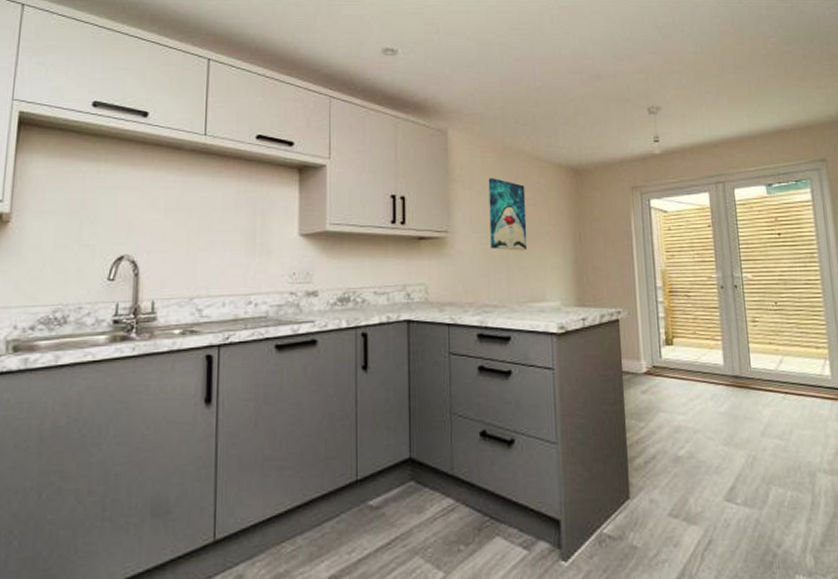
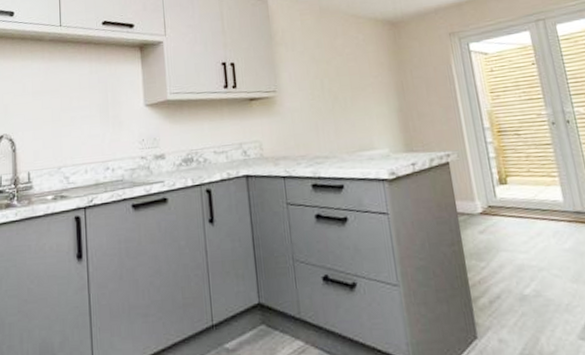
wall art: present [488,178,528,251] -> none [309,38,352,104]

